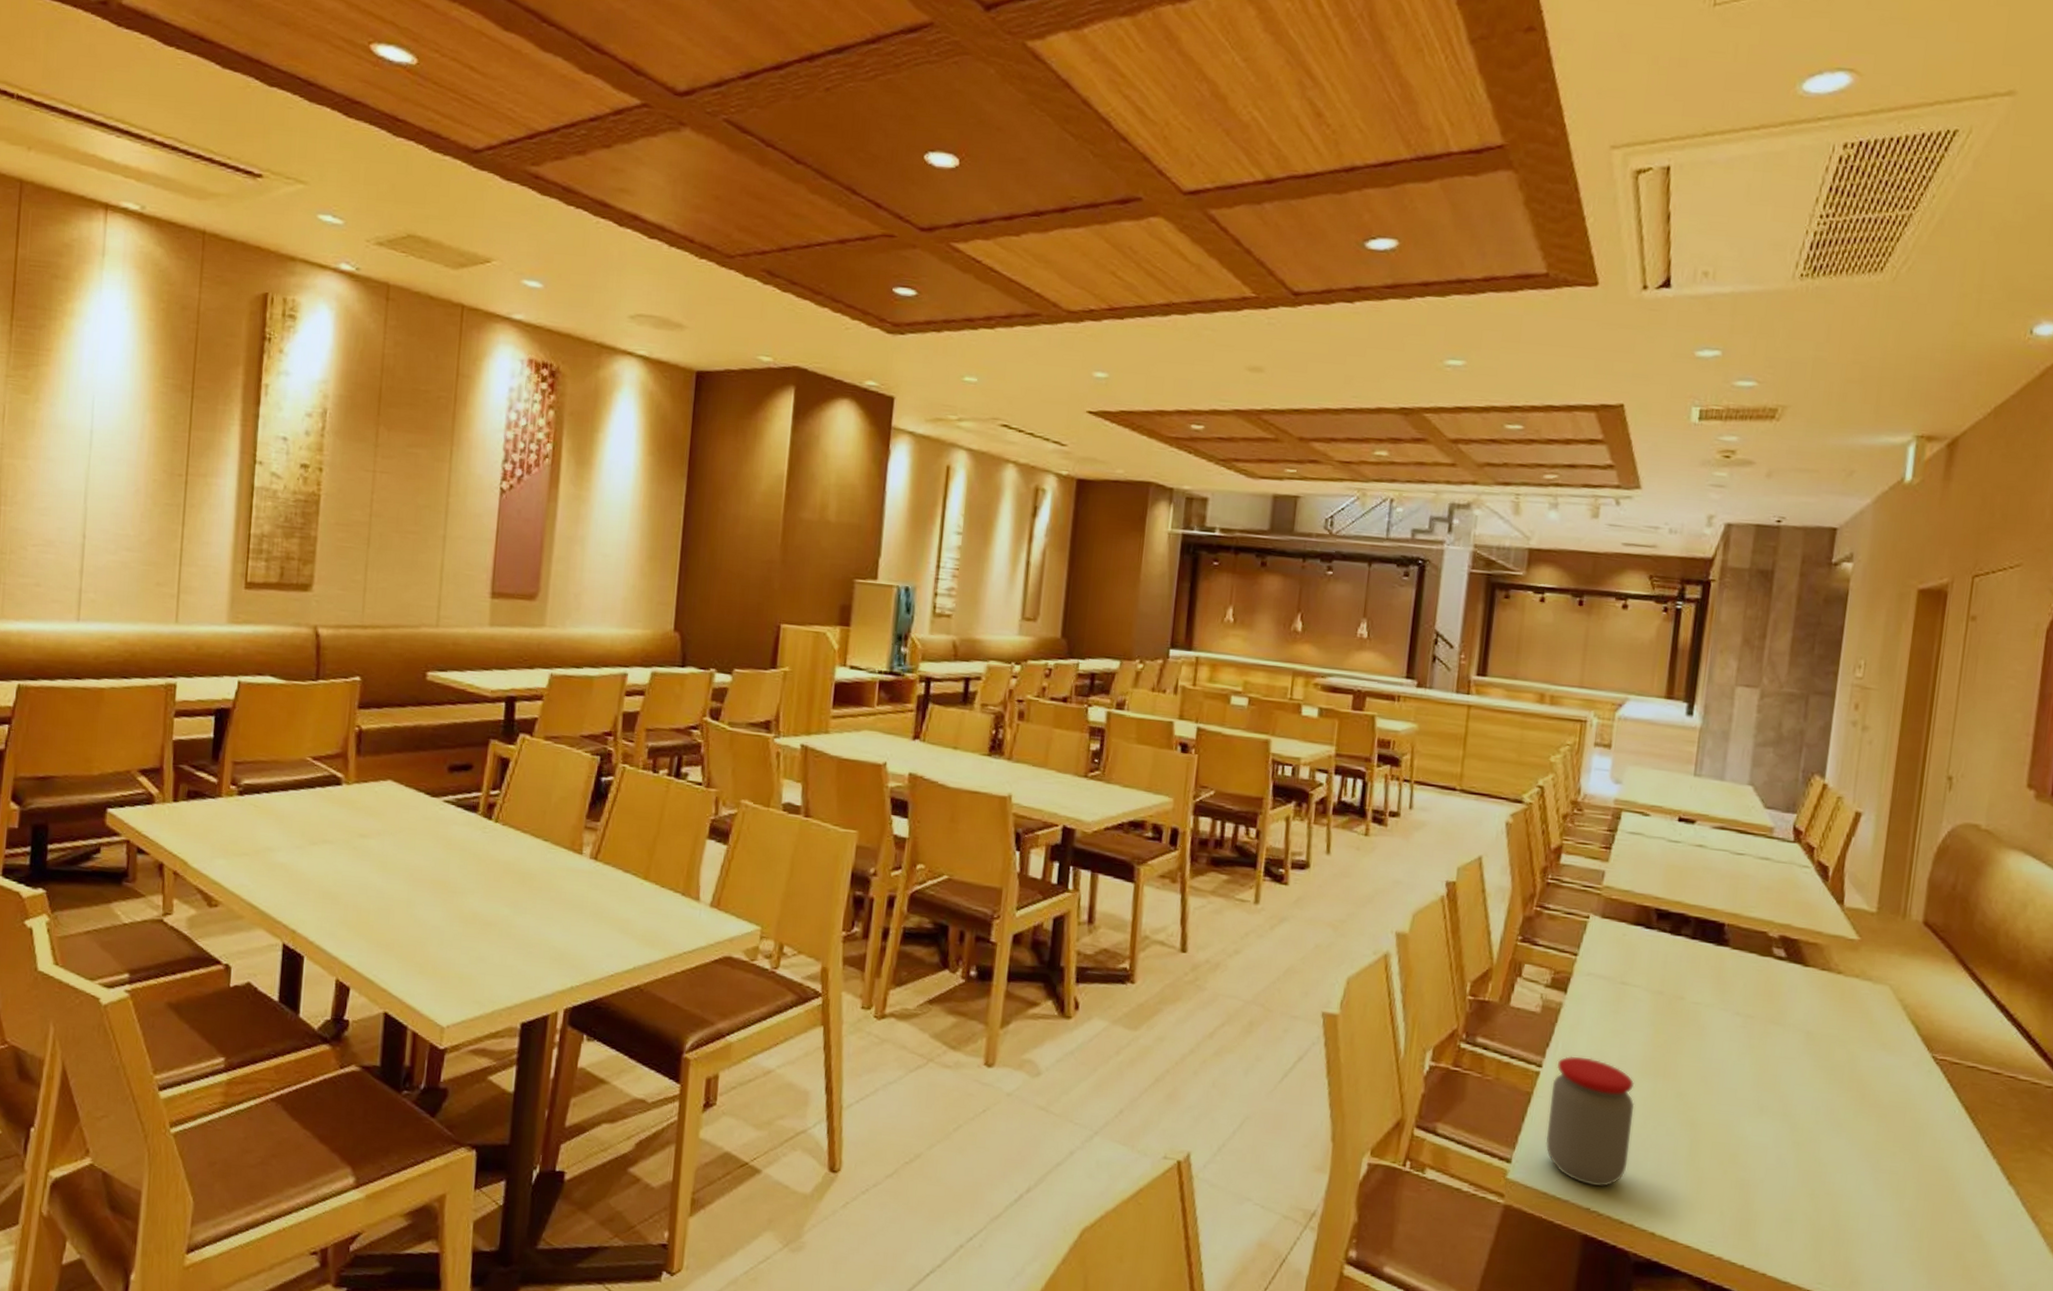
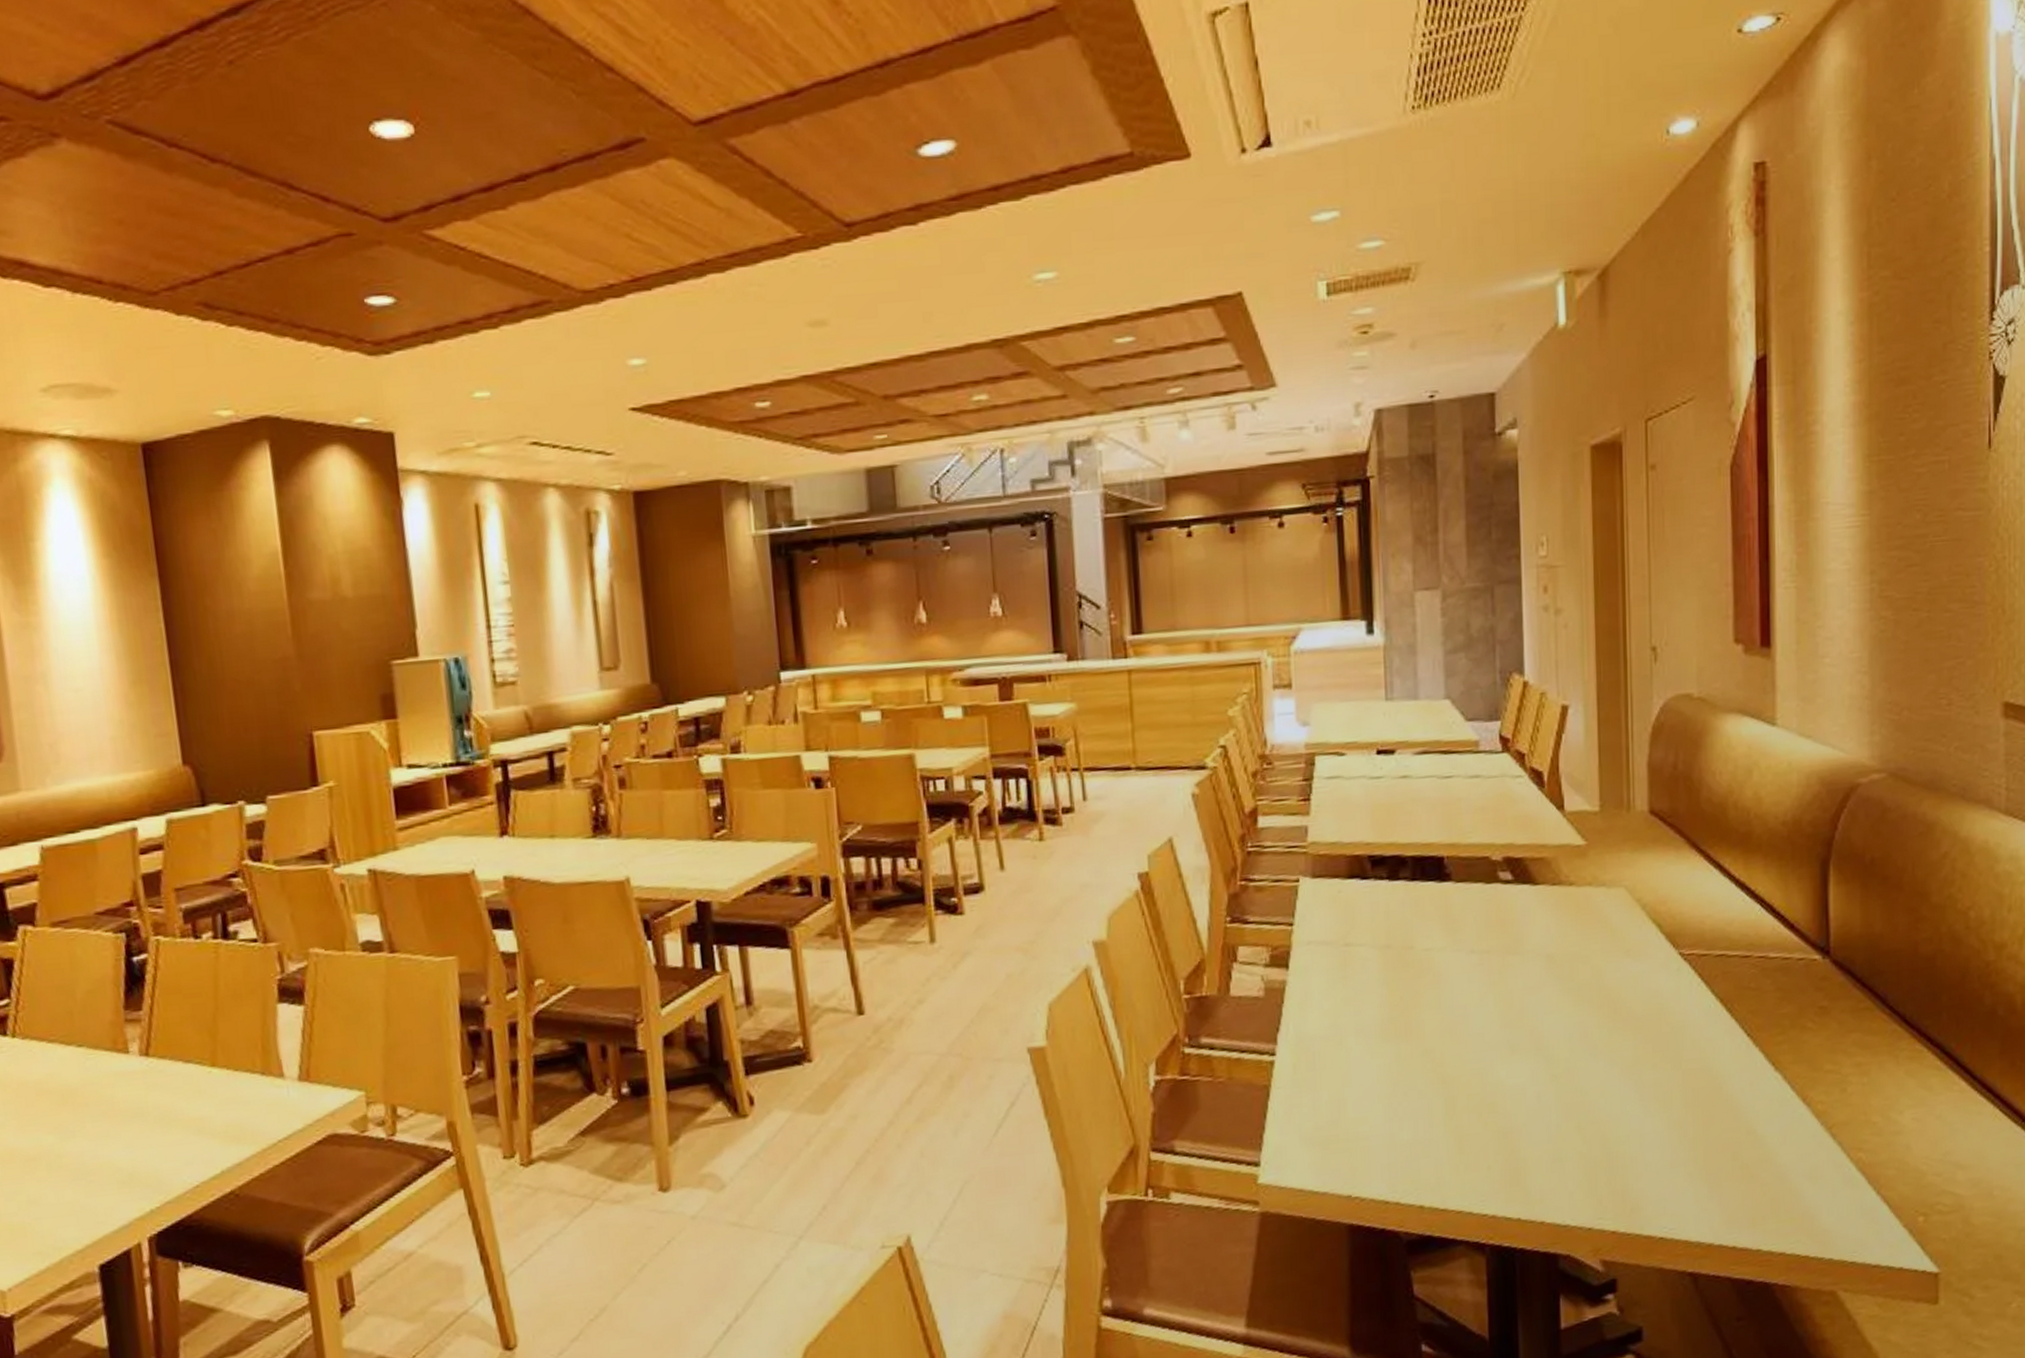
jar: present [1545,1056,1635,1187] -> none [1289,1033,1383,1171]

